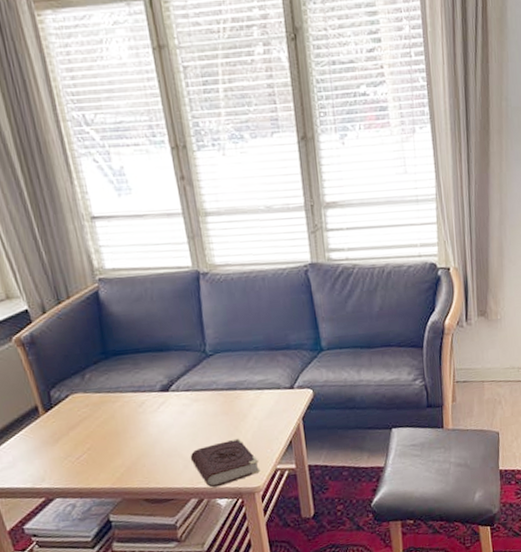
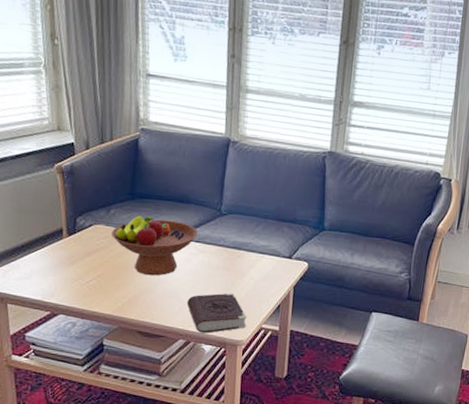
fruit bowl: none [92,372,187,438] -> present [112,215,198,276]

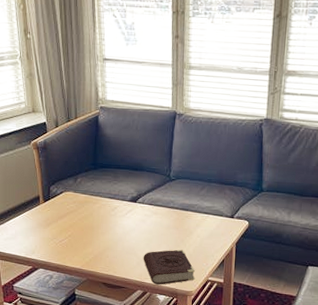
fruit bowl: present [112,215,198,276] -> none [79,183,151,235]

